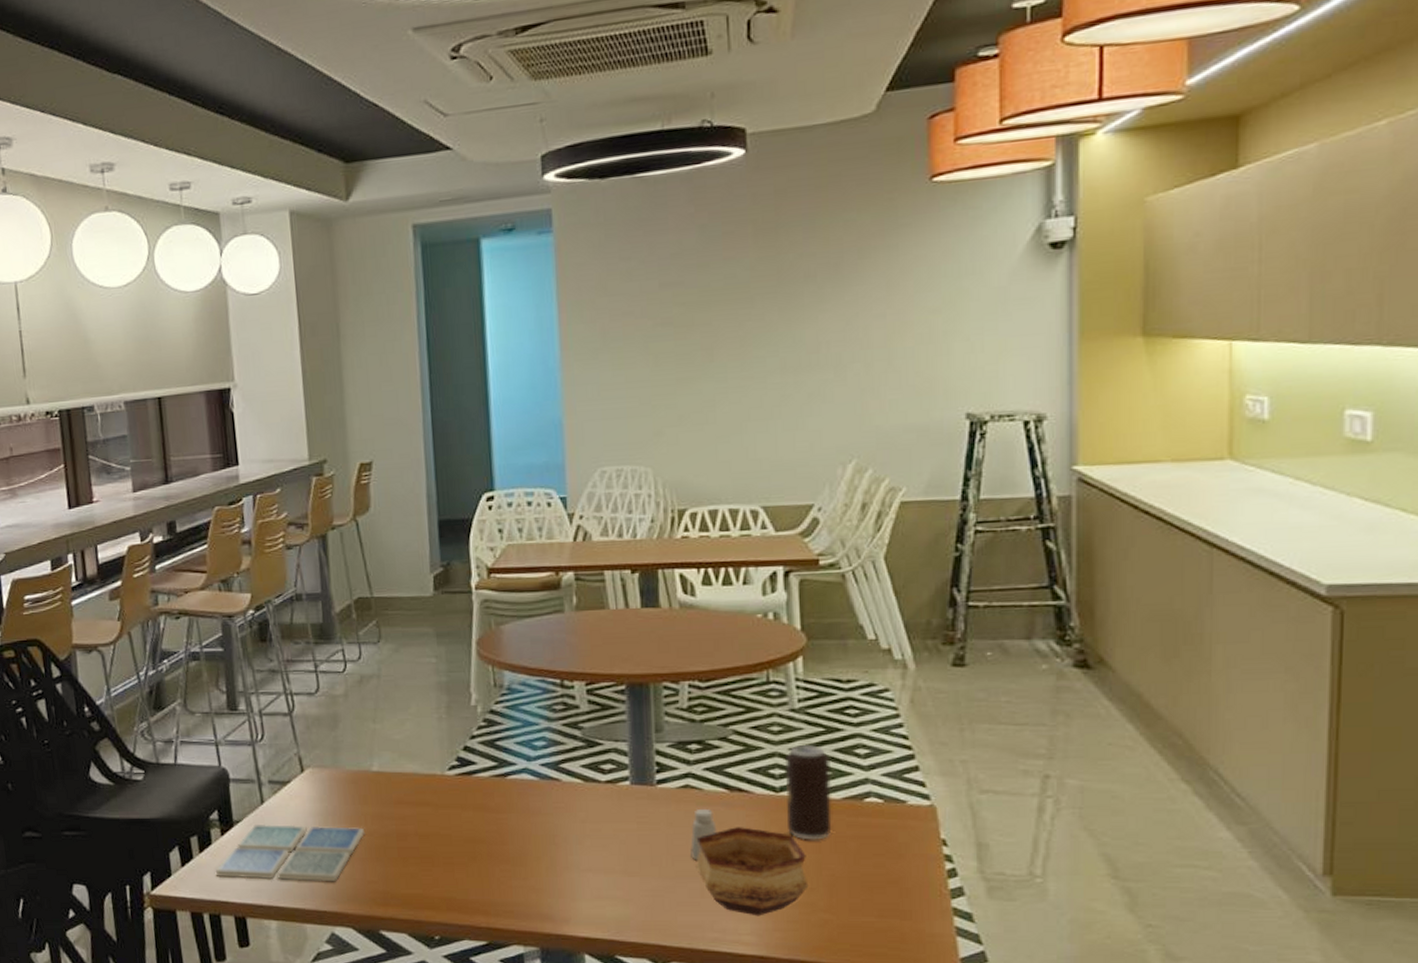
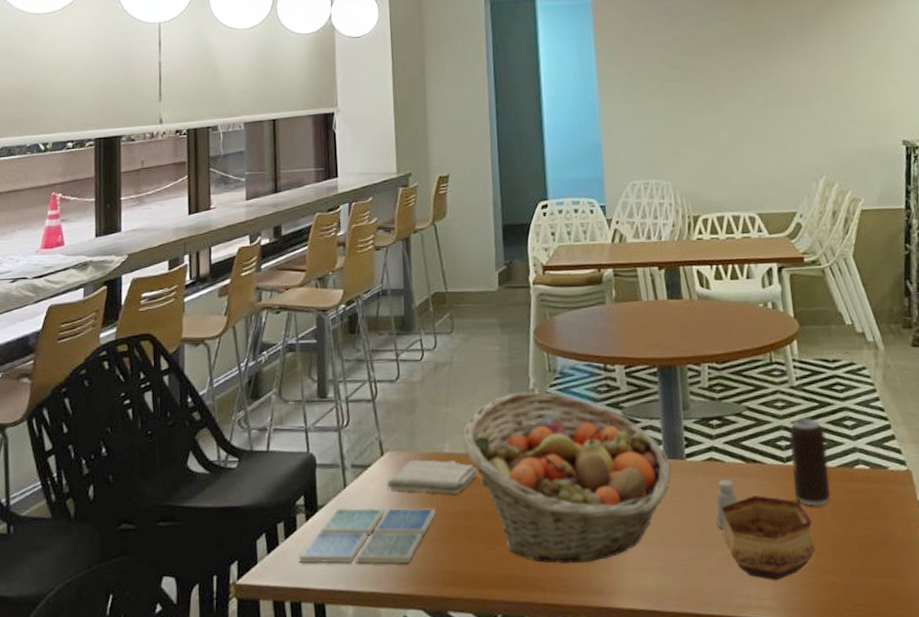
washcloth: none [309,778,411,815] -> present [388,460,477,495]
fruit basket: none [392,708,638,890] -> present [461,391,671,564]

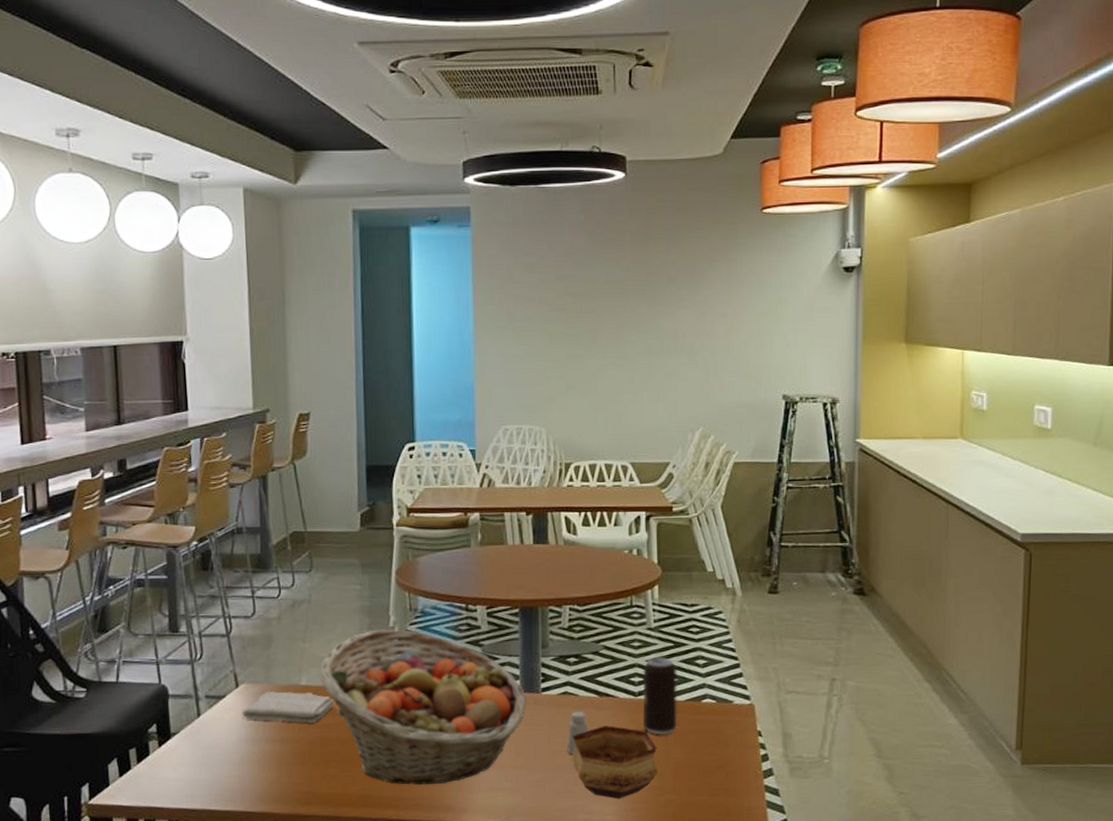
drink coaster: present [299,507,437,564] -> none [152,735,293,786]

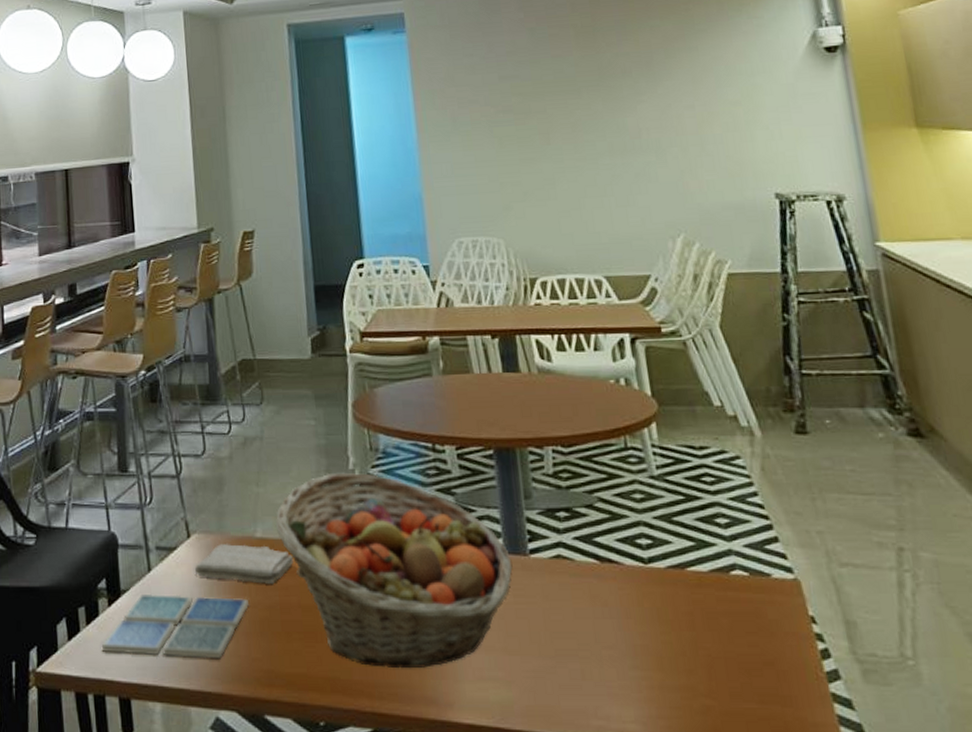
drink coaster: none [152,735,293,786] -> present [102,593,250,658]
saltshaker: present [567,711,589,755] -> none [566,580,592,638]
bowl: present [571,726,658,799] -> none [572,601,687,702]
beverage can: present [642,656,677,735] -> none [649,512,703,616]

